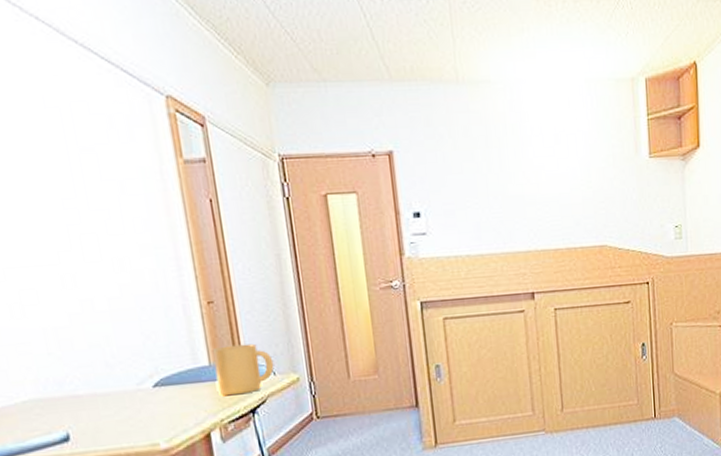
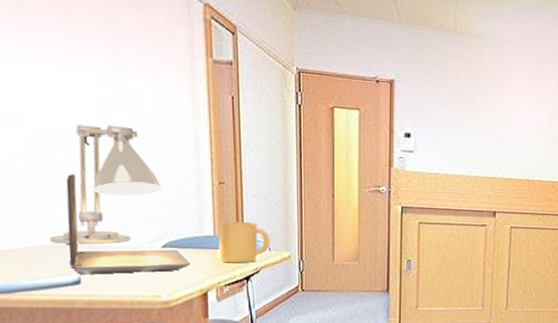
desk lamp: none [30,252,145,398] -> present [49,125,162,245]
laptop computer: none [39,315,188,431] -> present [66,174,191,275]

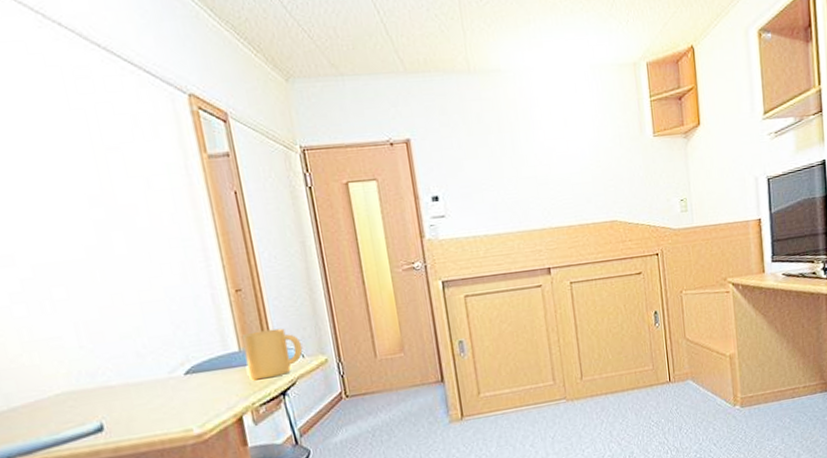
desk lamp: present [49,125,162,245] -> none [62,246,175,390]
laptop computer: present [66,174,191,275] -> none [70,309,220,421]

